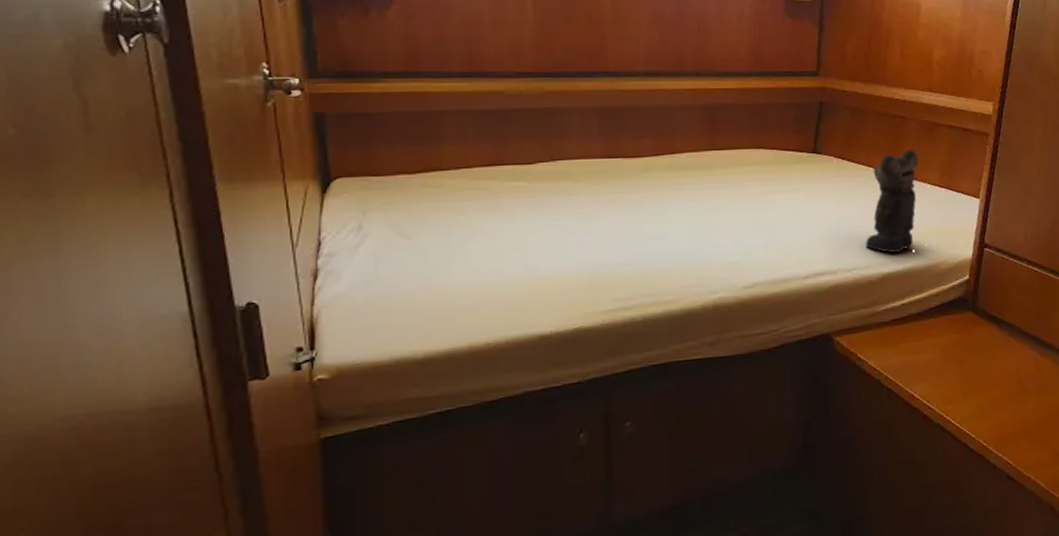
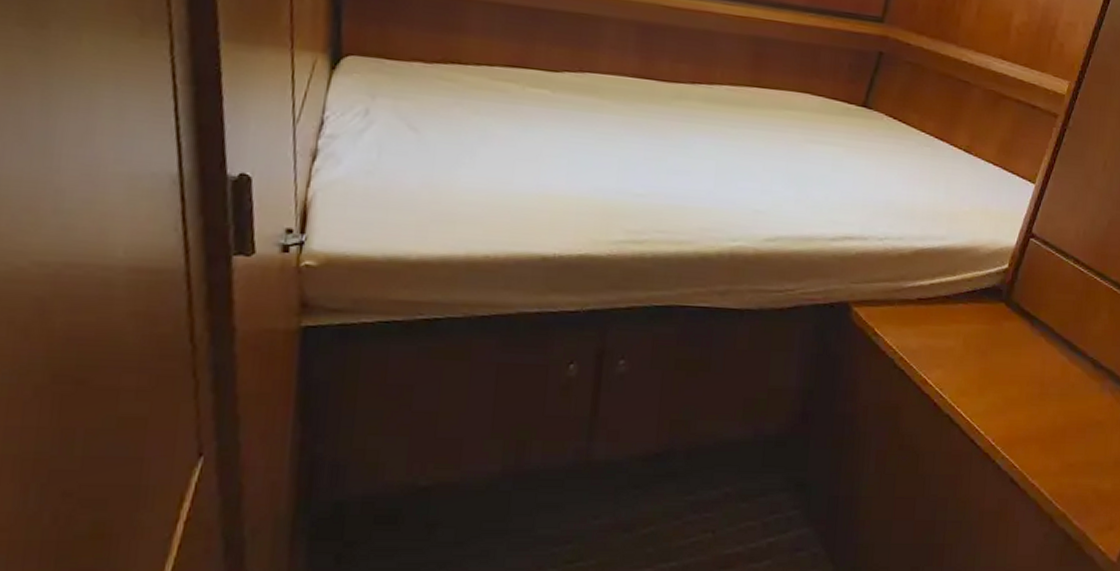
bear: present [865,149,919,253] -> none [902,119,977,228]

